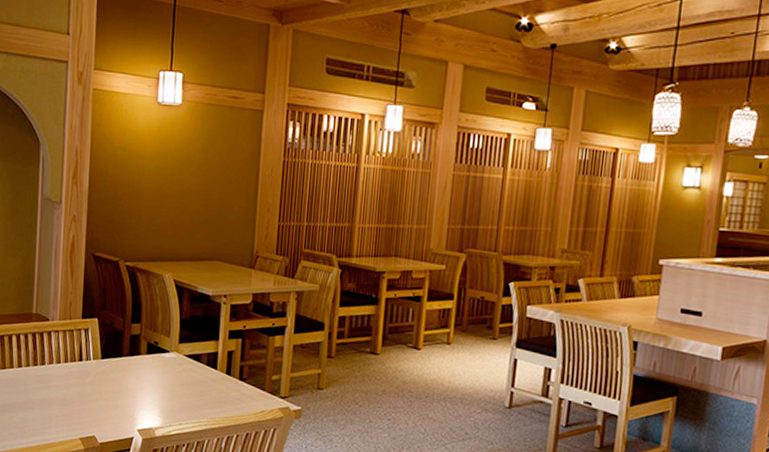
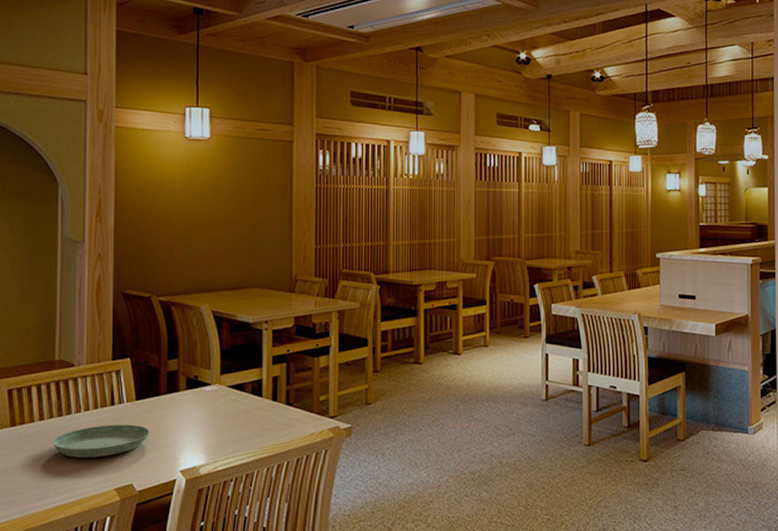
saucer: none [28,378,113,408] -> present [52,424,150,458]

